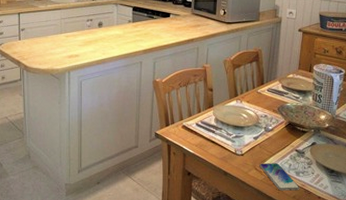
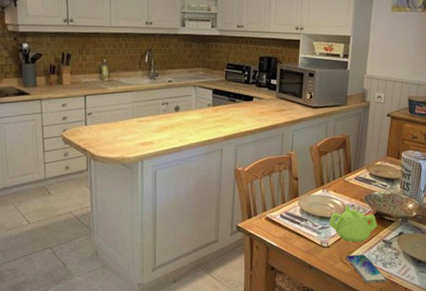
teapot: none [242,116,291,151] -> present [329,206,378,243]

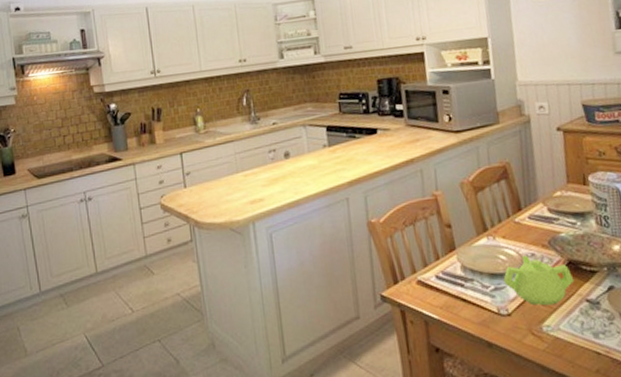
smartphone: present [346,255,387,283] -> none [536,322,604,364]

